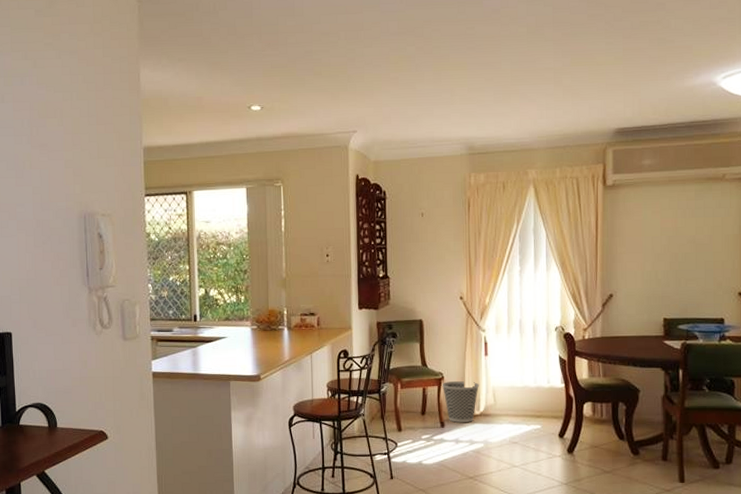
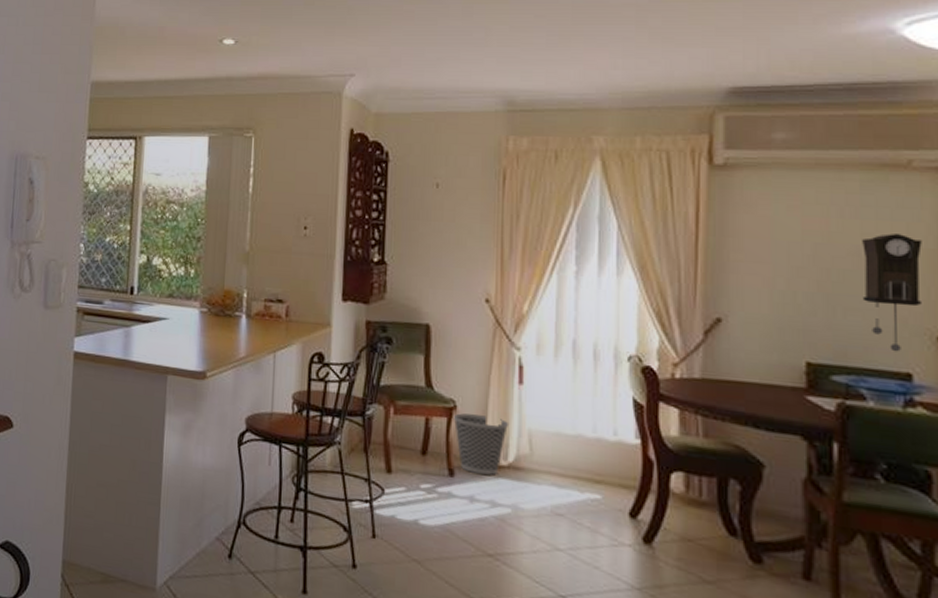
pendulum clock: none [696,226,730,305] -> present [862,234,922,352]

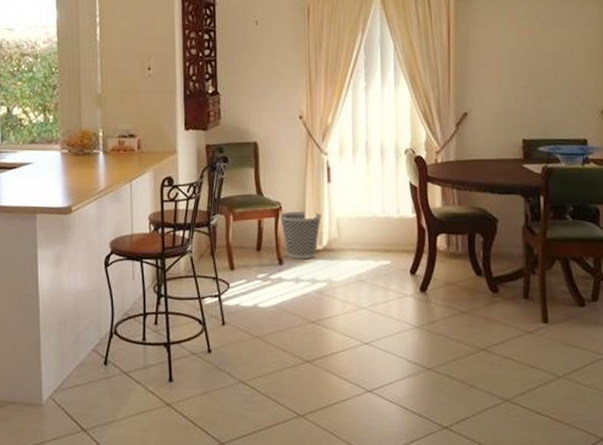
pendulum clock: present [862,234,922,352] -> none [556,37,592,125]

